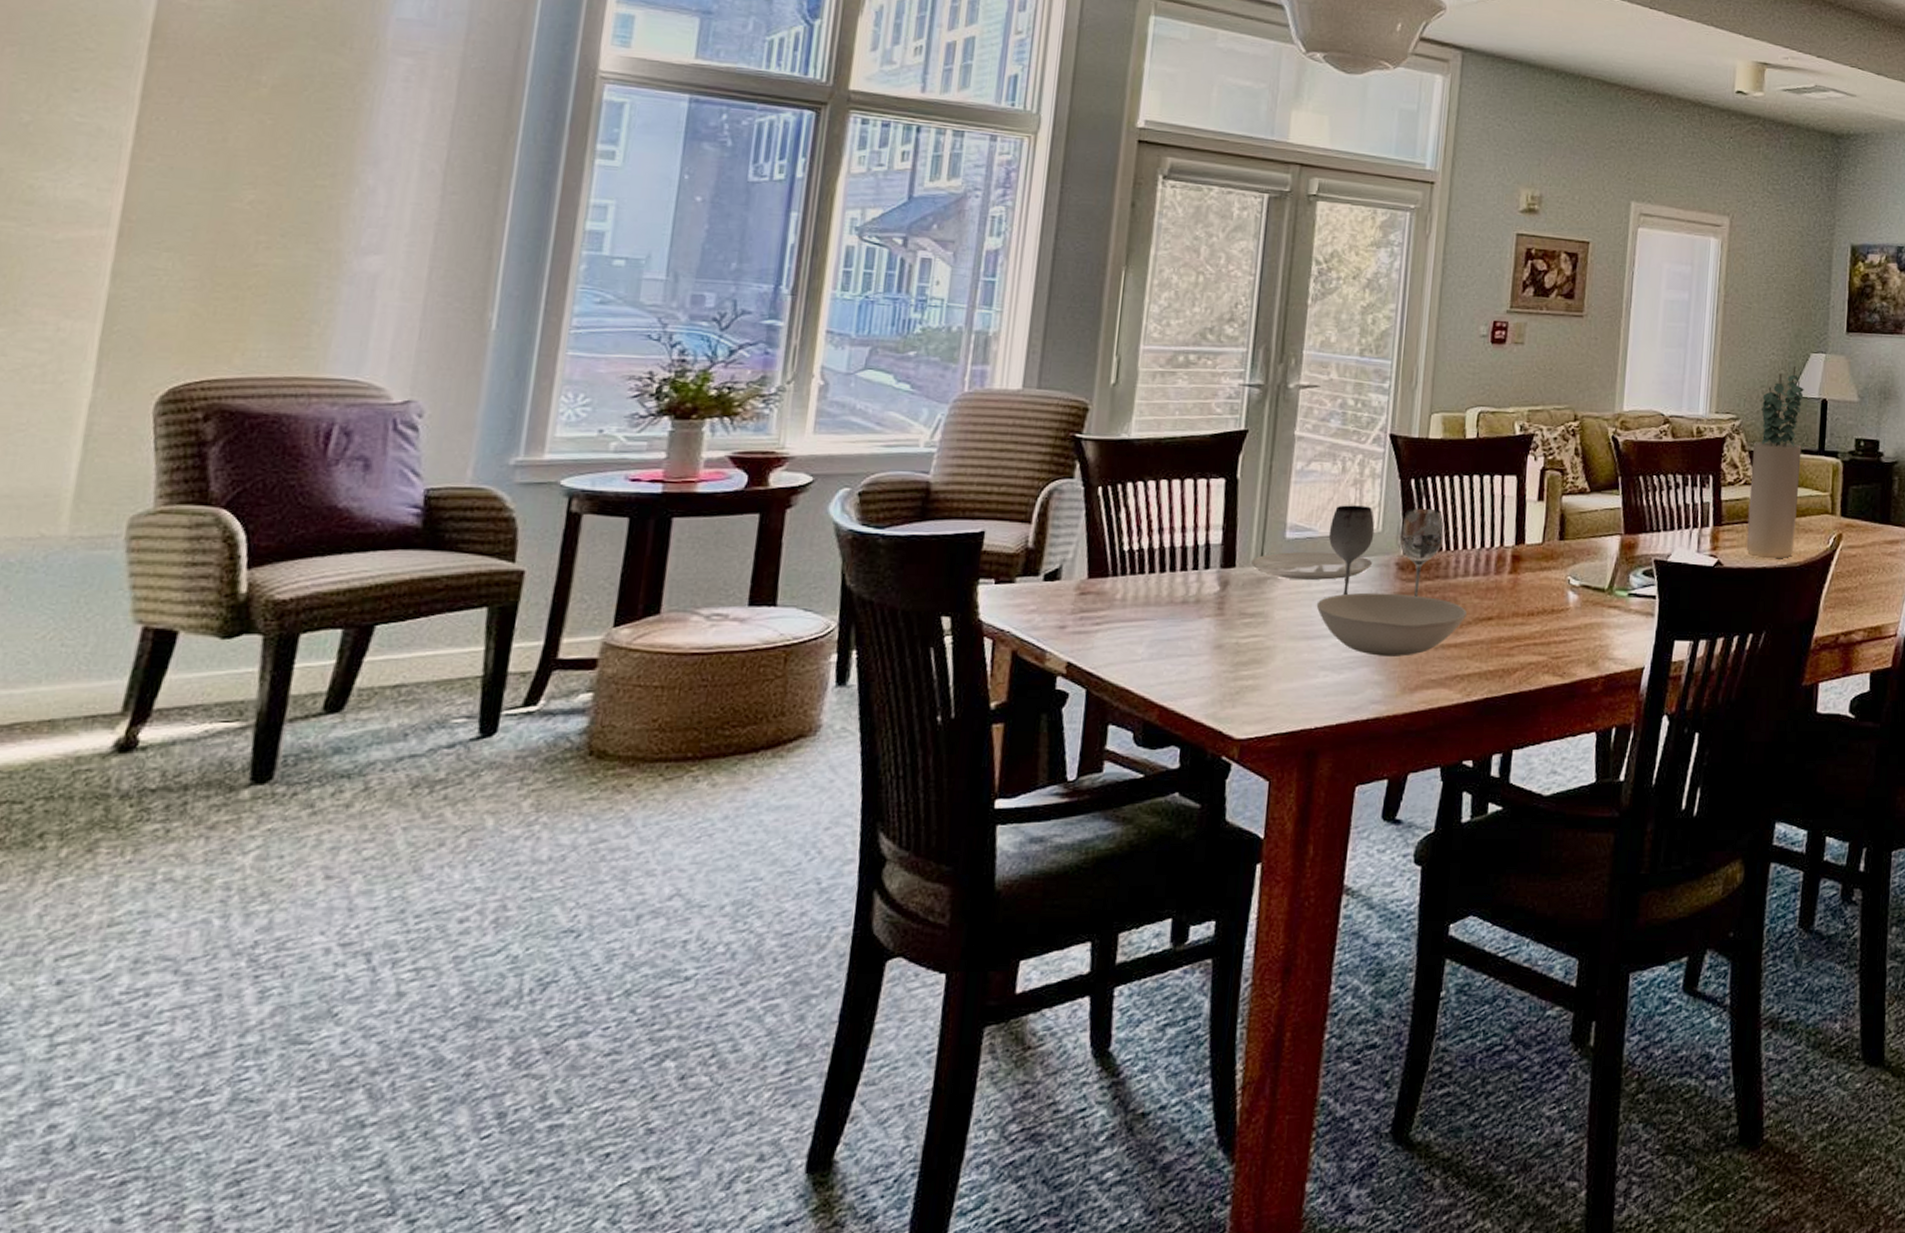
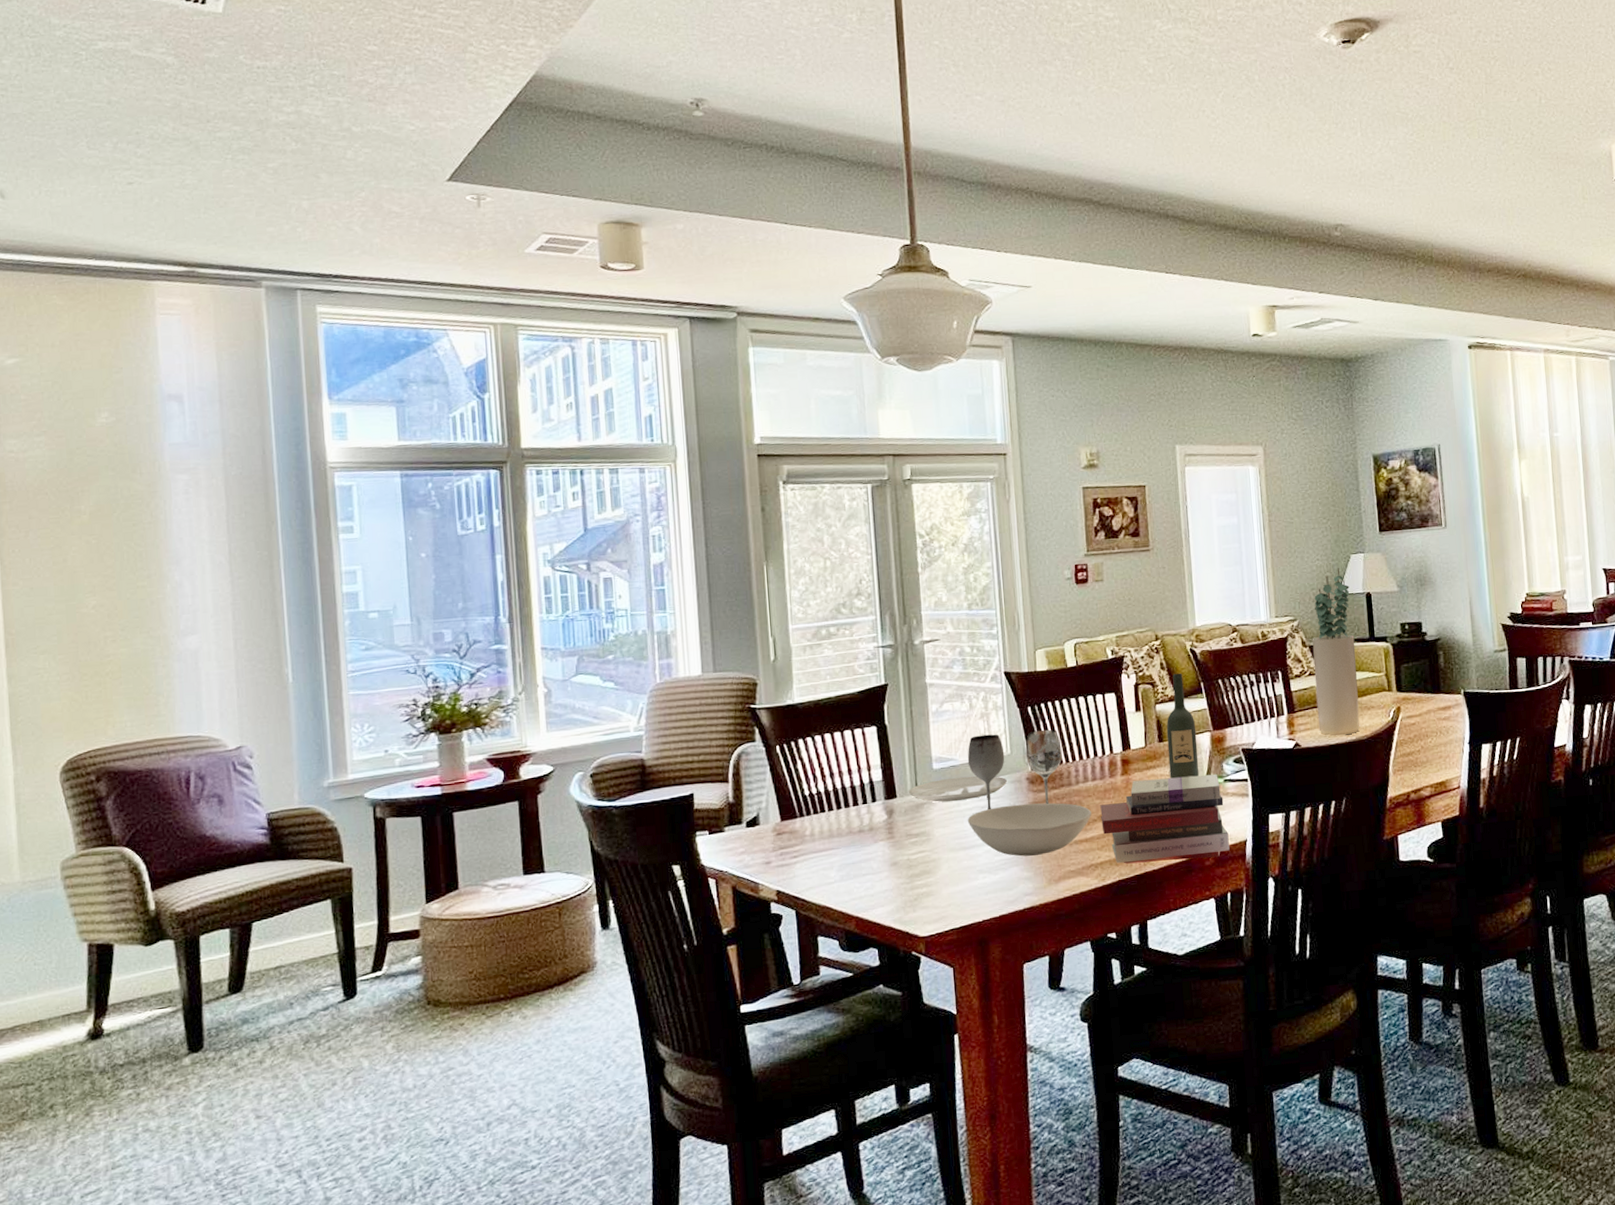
books: none [1476,582,1624,684] -> present [1100,773,1230,864]
wine bottle: none [1566,462,1606,586] -> present [1166,673,1199,779]

